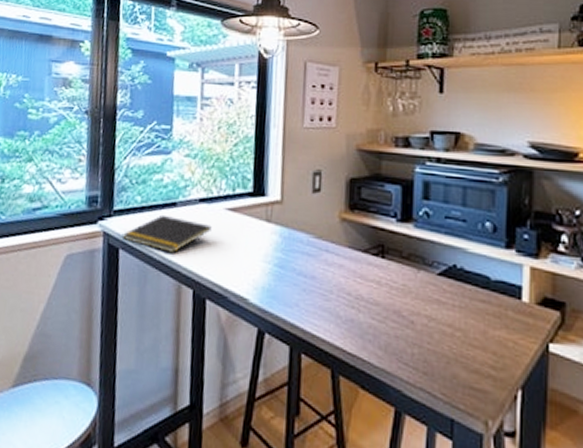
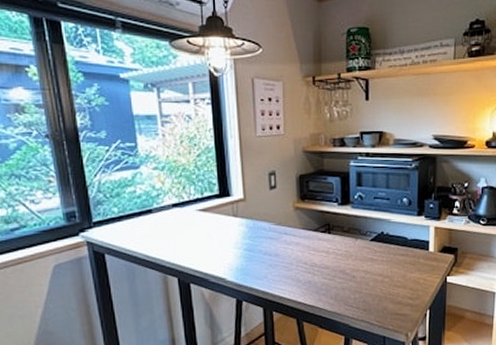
notepad: present [122,214,212,253] -> none [105,221,187,251]

